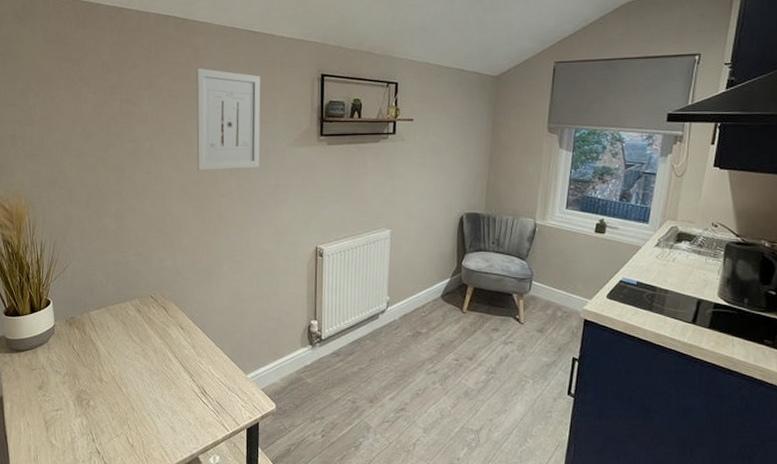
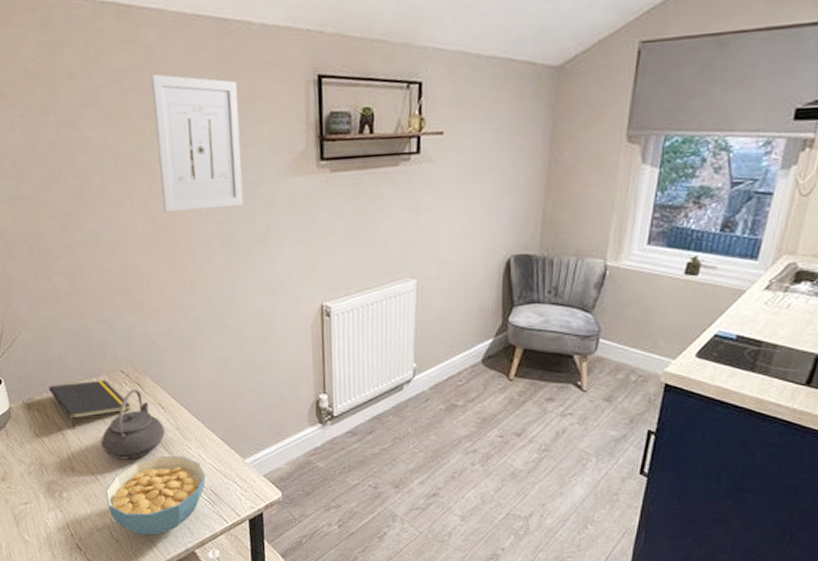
notepad: none [88,303,156,346] -> present [48,380,131,430]
cereal bowl: none [126,370,213,441] -> present [105,455,206,535]
teapot: none [127,311,182,373] -> present [100,388,165,460]

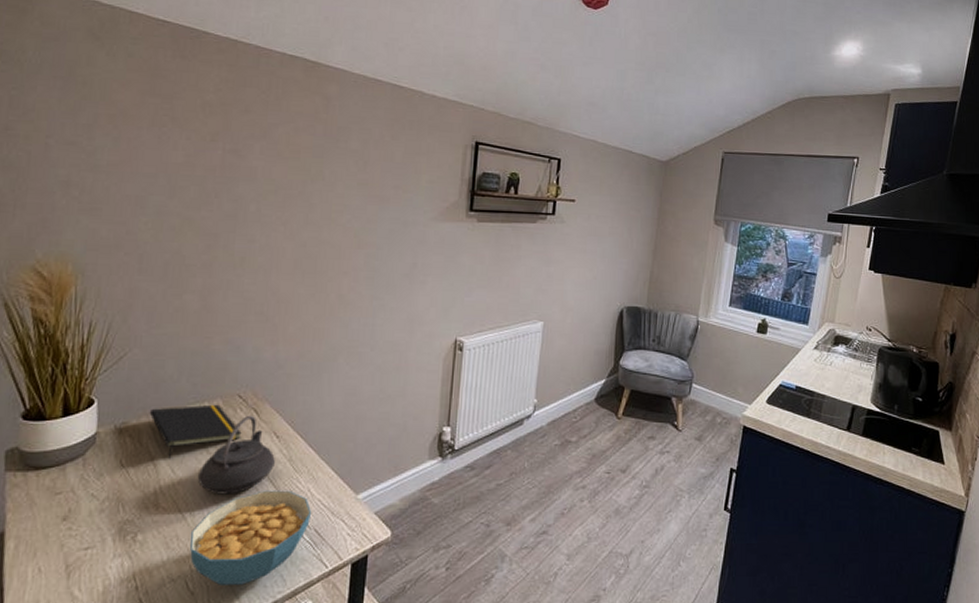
wall art: present [151,73,244,213] -> none [316,120,404,243]

